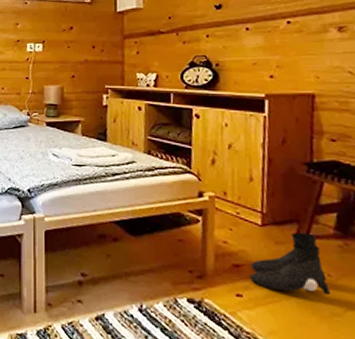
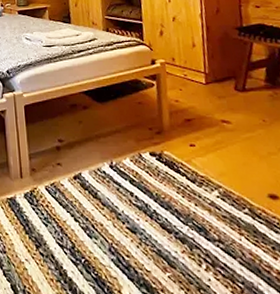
boots: present [249,232,332,296] -> none [199,86,267,138]

